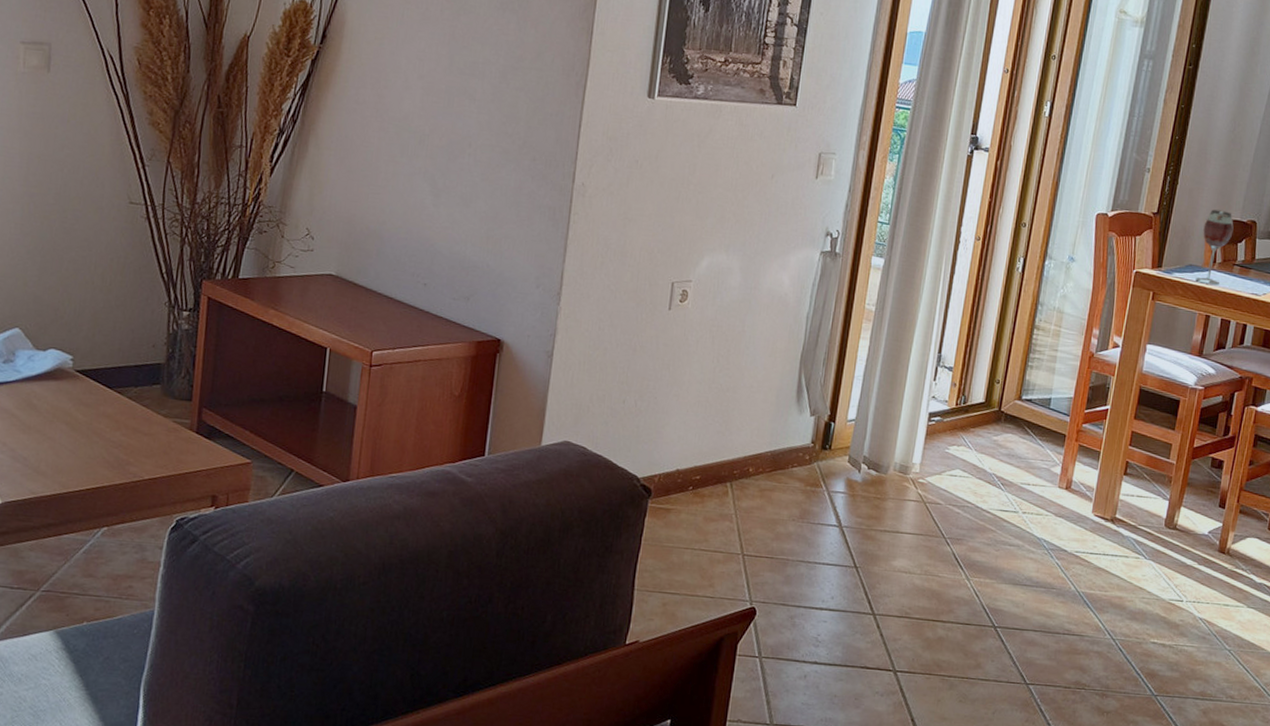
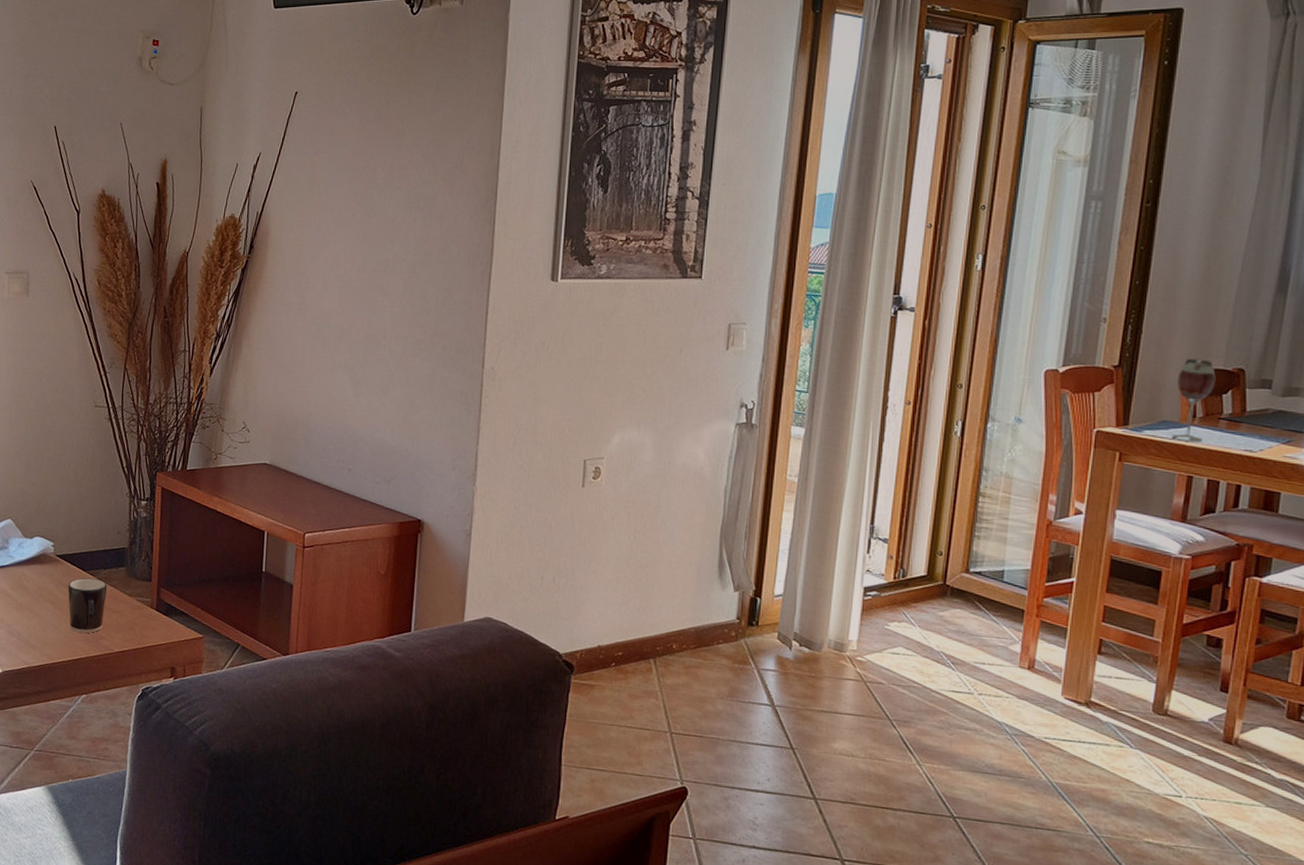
mug: none [88,396,138,459] -> present [67,577,108,634]

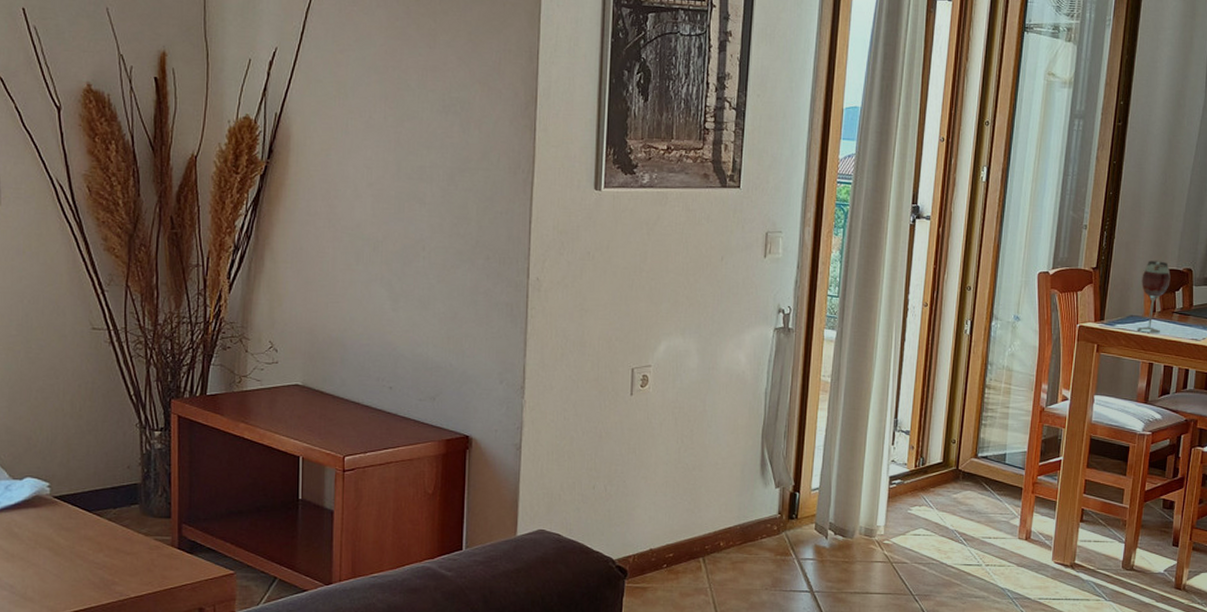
mug: present [67,577,108,634] -> none [70,519,118,580]

